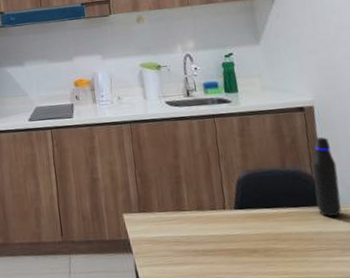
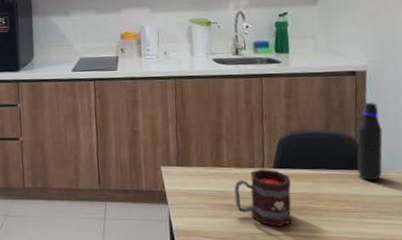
mug: none [197,210,258,271] -> present [234,169,291,227]

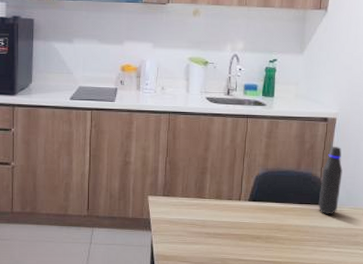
mug: present [234,169,291,227] -> none [212,201,262,253]

